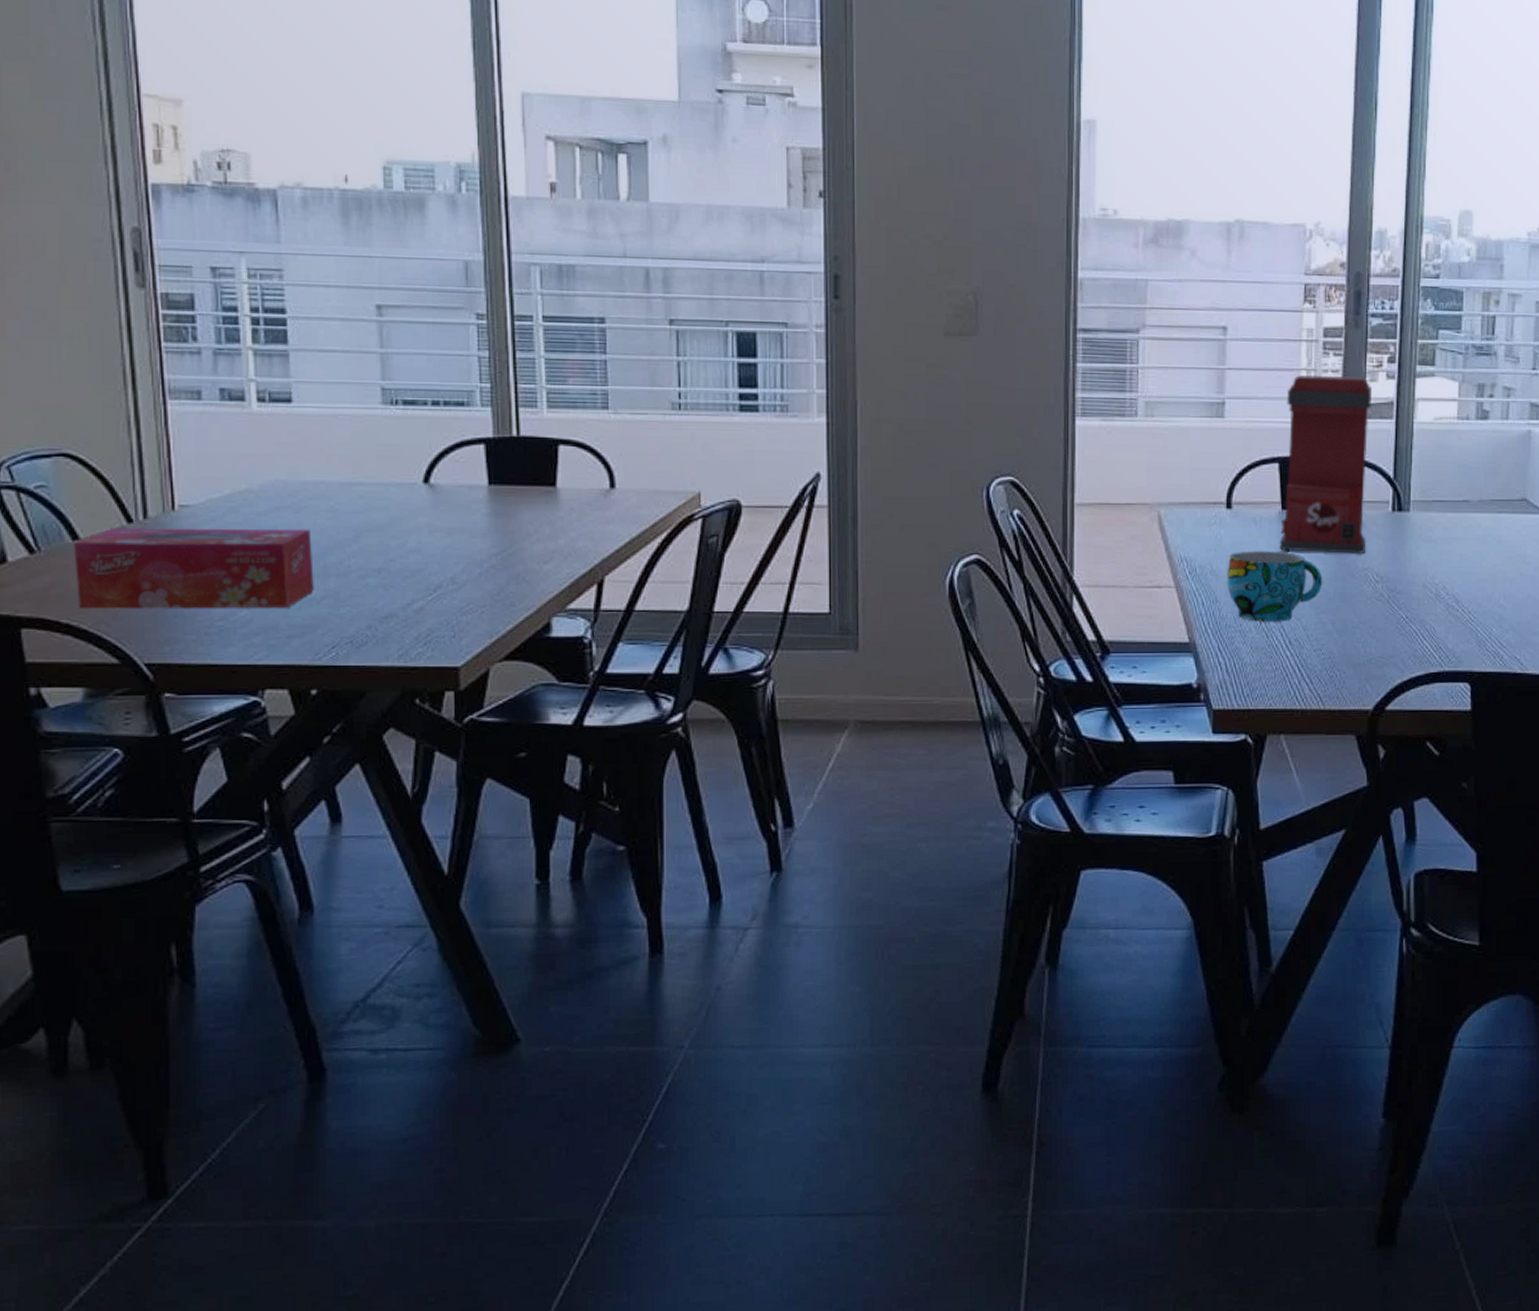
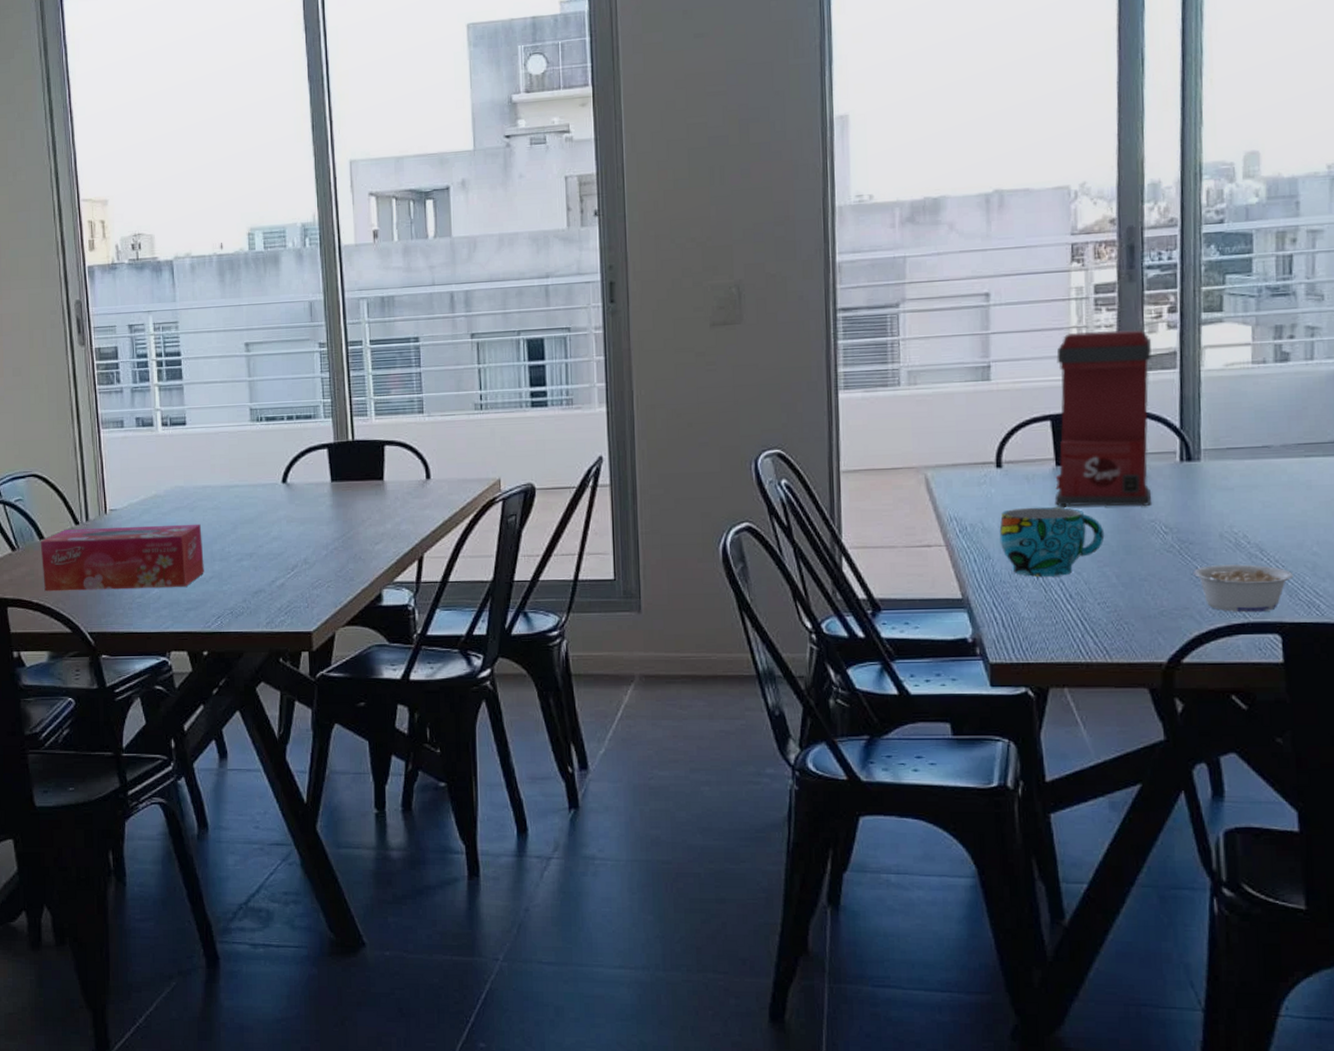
legume: none [1398,615,1483,662] -> present [1192,564,1294,613]

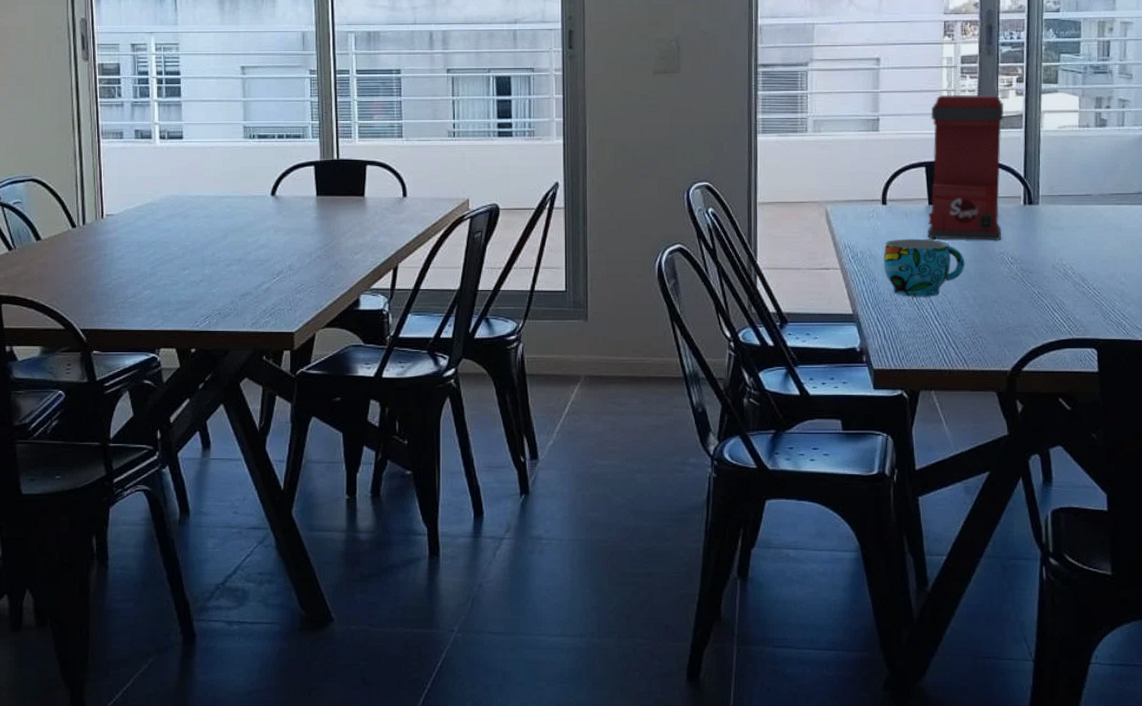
tissue box: present [40,524,204,592] -> none [37,230,195,290]
legume: present [1192,564,1294,613] -> none [1031,291,1107,331]

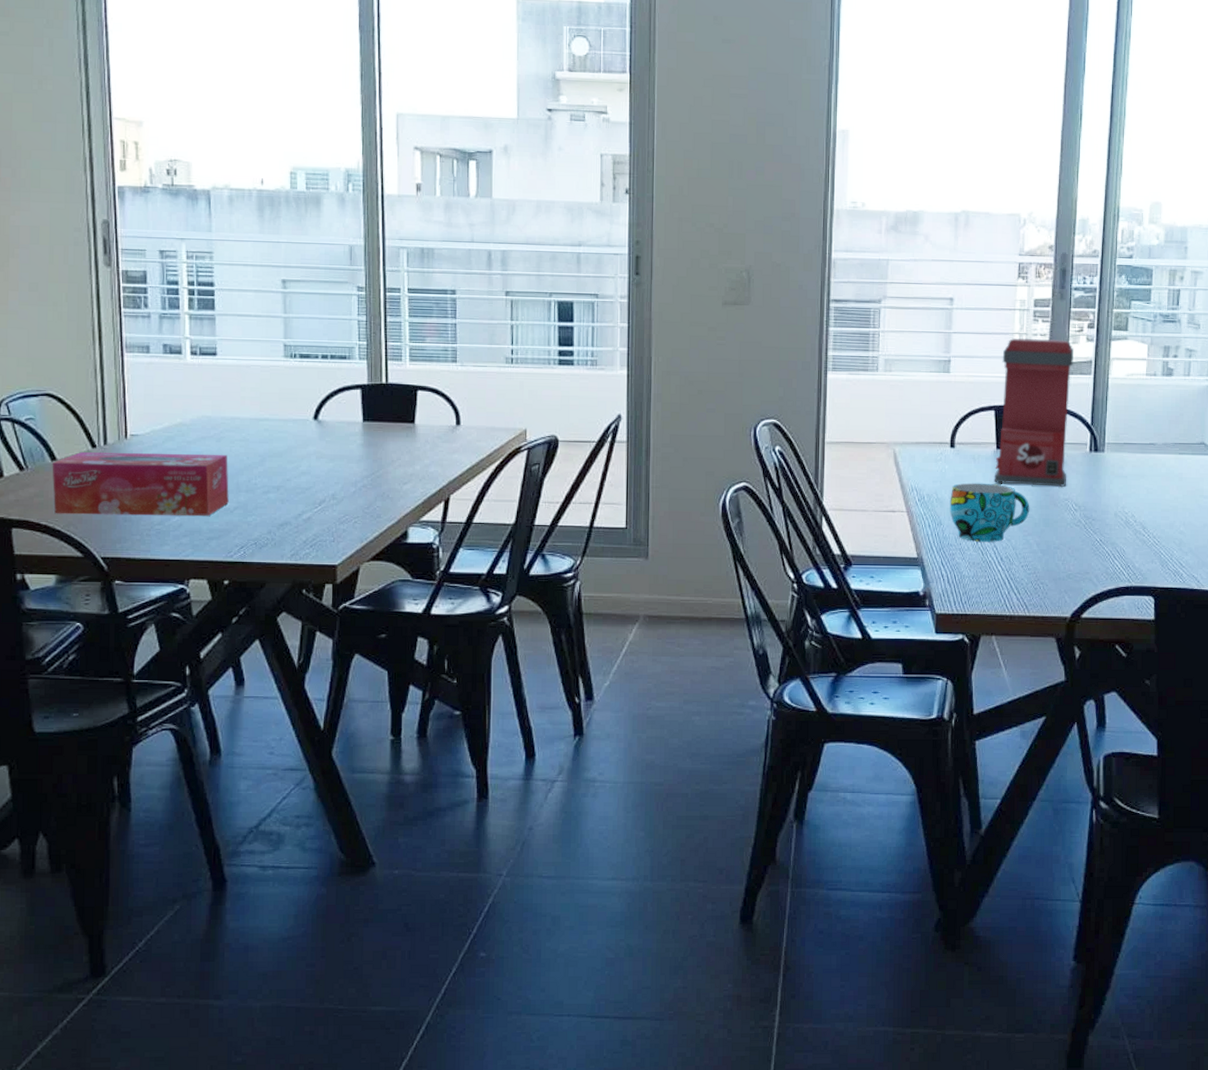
tissue box: none [37,230,195,290] -> present [52,452,229,516]

